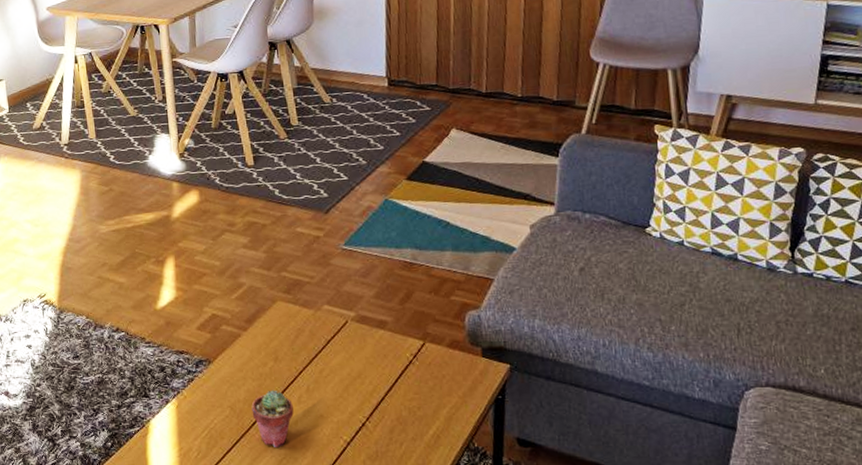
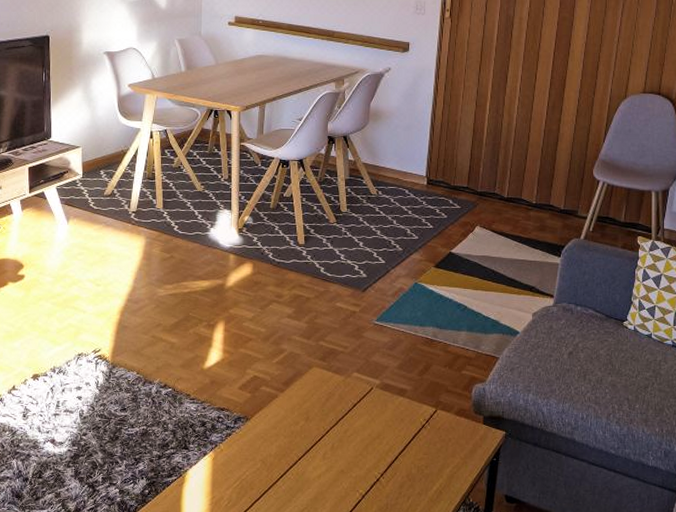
potted succulent: present [251,390,294,447] -> none [281,446,318,498]

